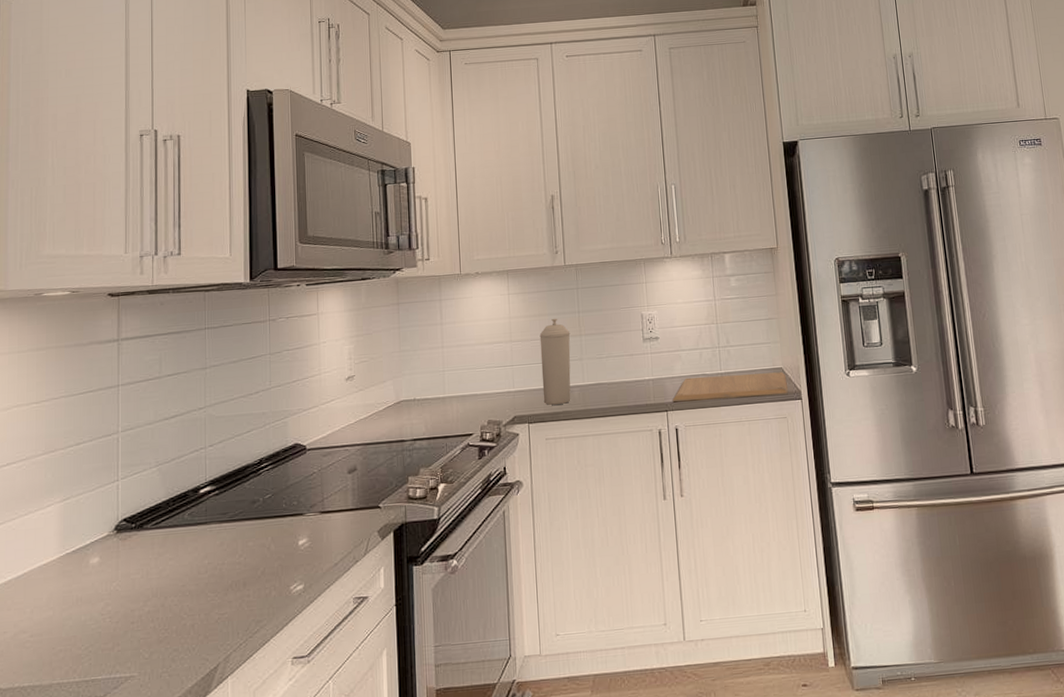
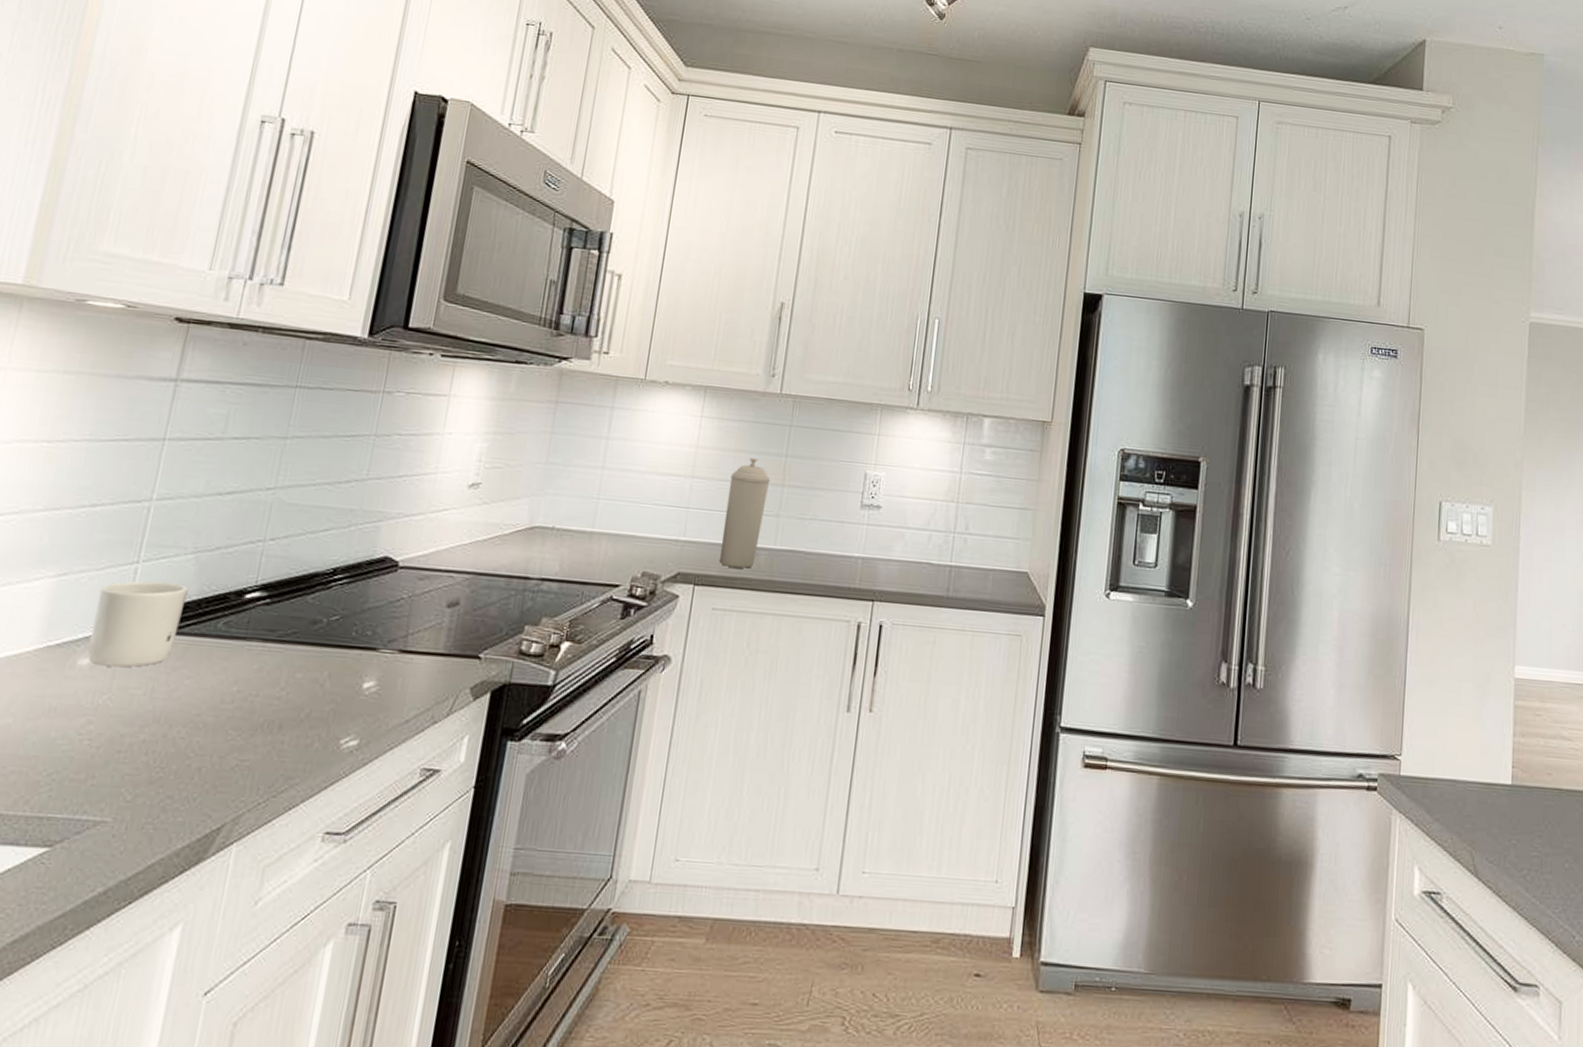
mug: none [94,490,158,562] -> present [87,580,189,668]
chopping board: present [672,372,788,403] -> none [882,563,1031,608]

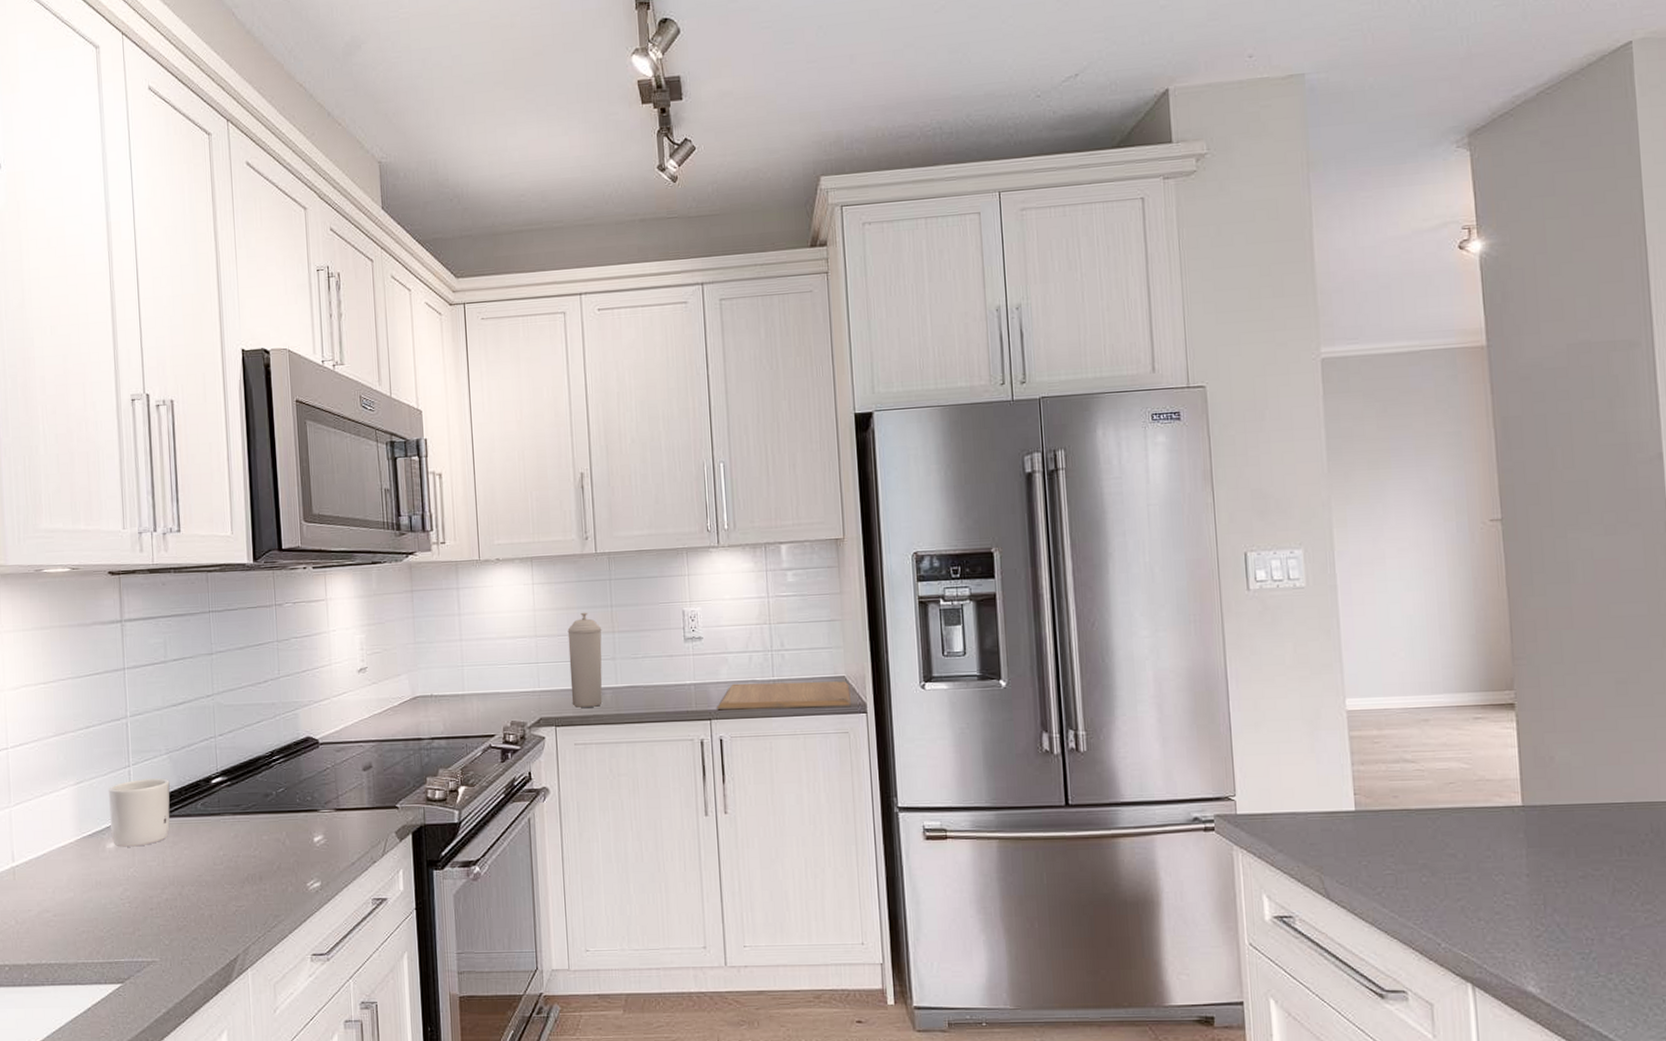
chopping board: none [882,563,1031,608] -> present [717,681,851,711]

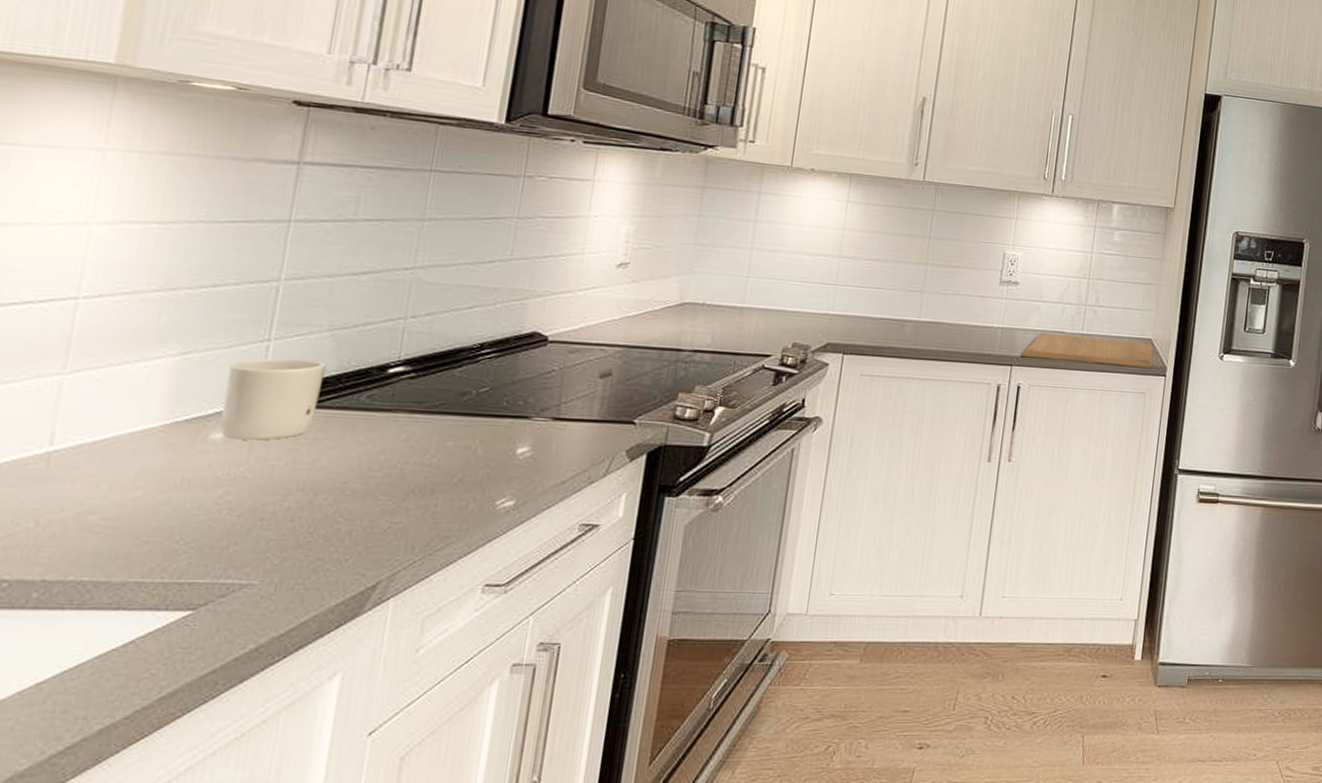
canister: present [567,612,603,708] -> none [866,239,915,339]

